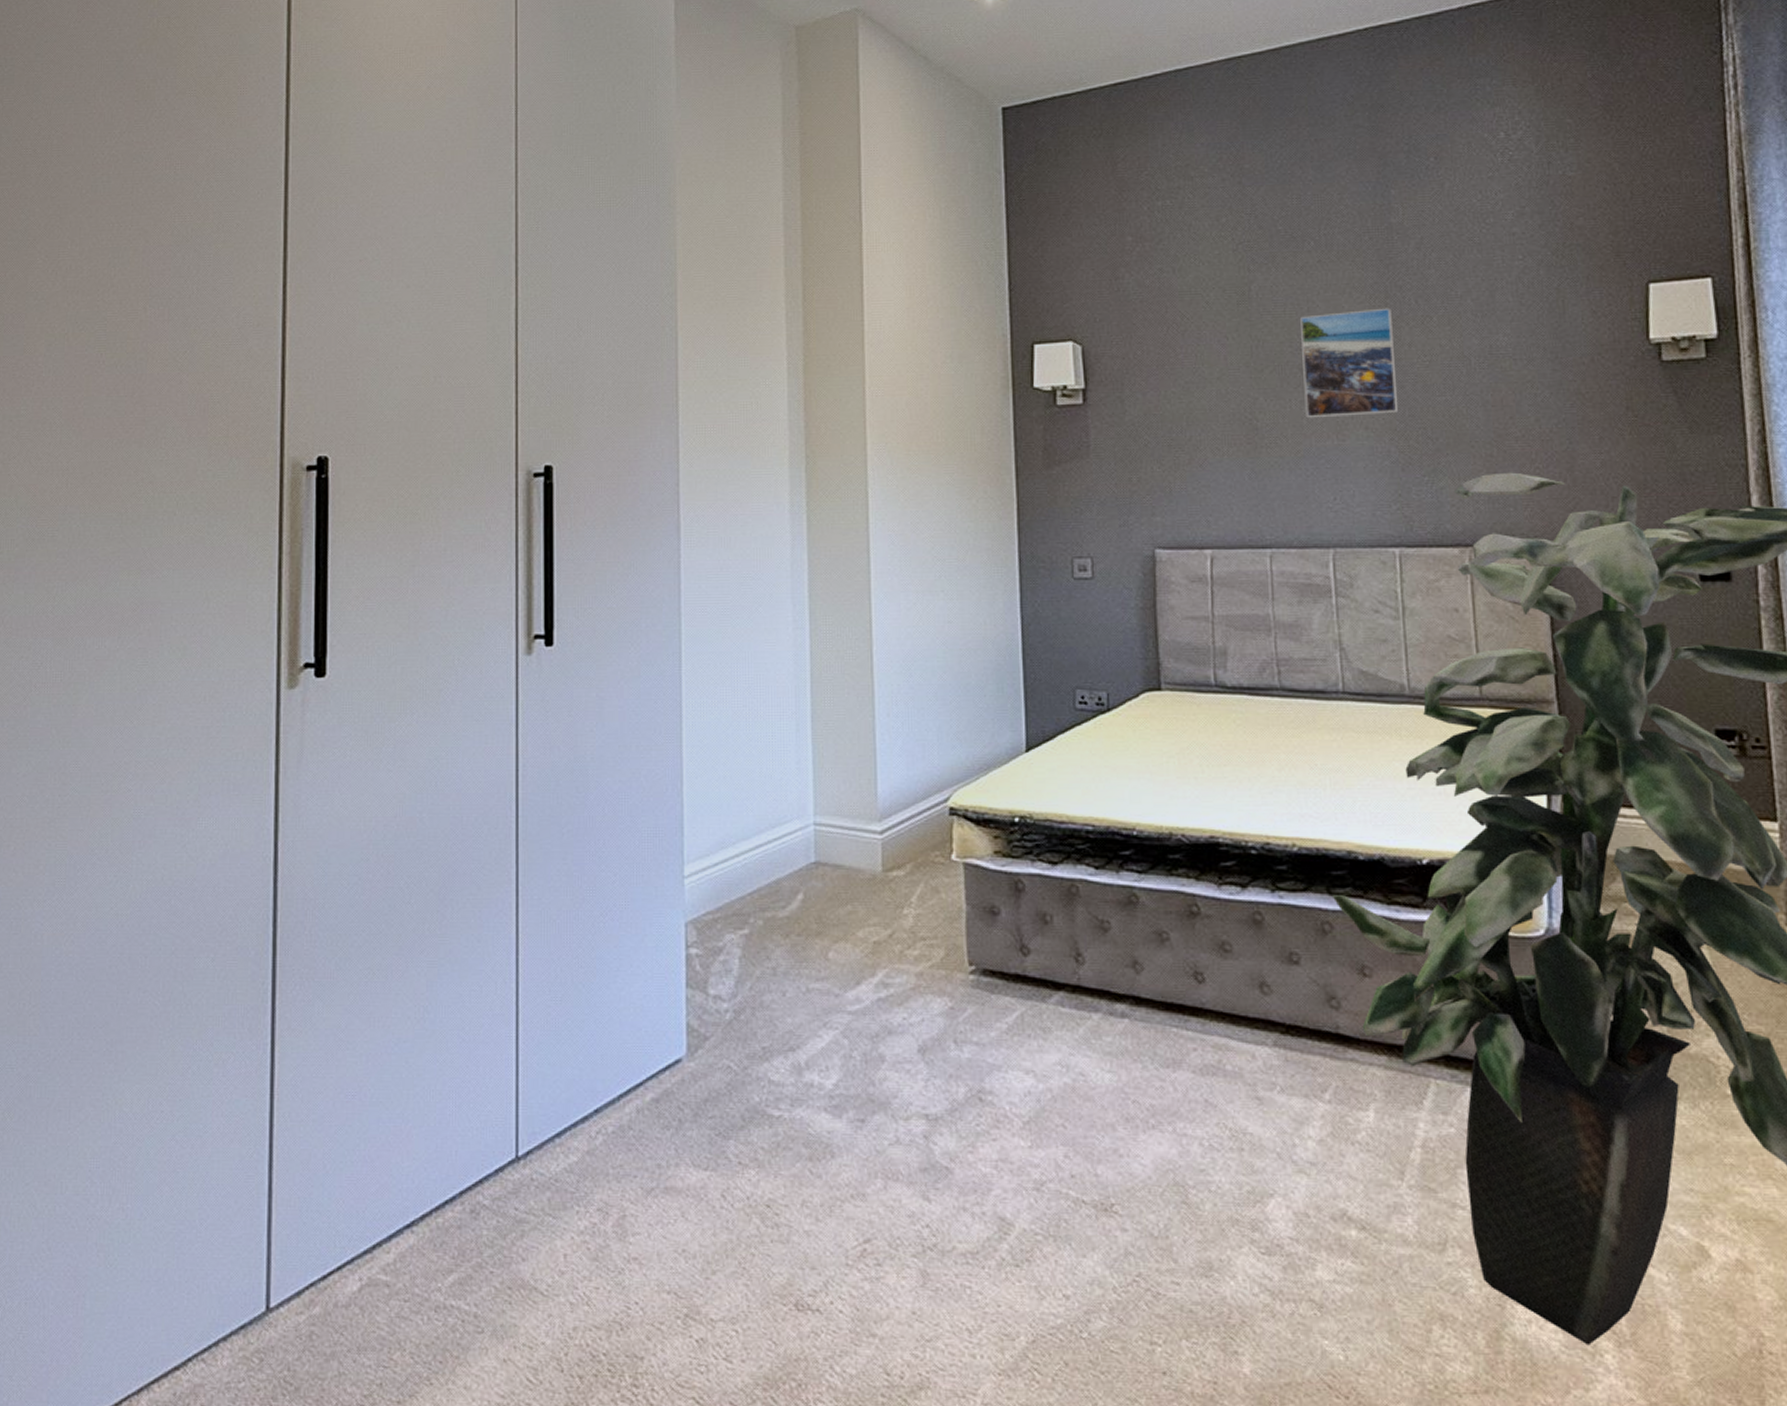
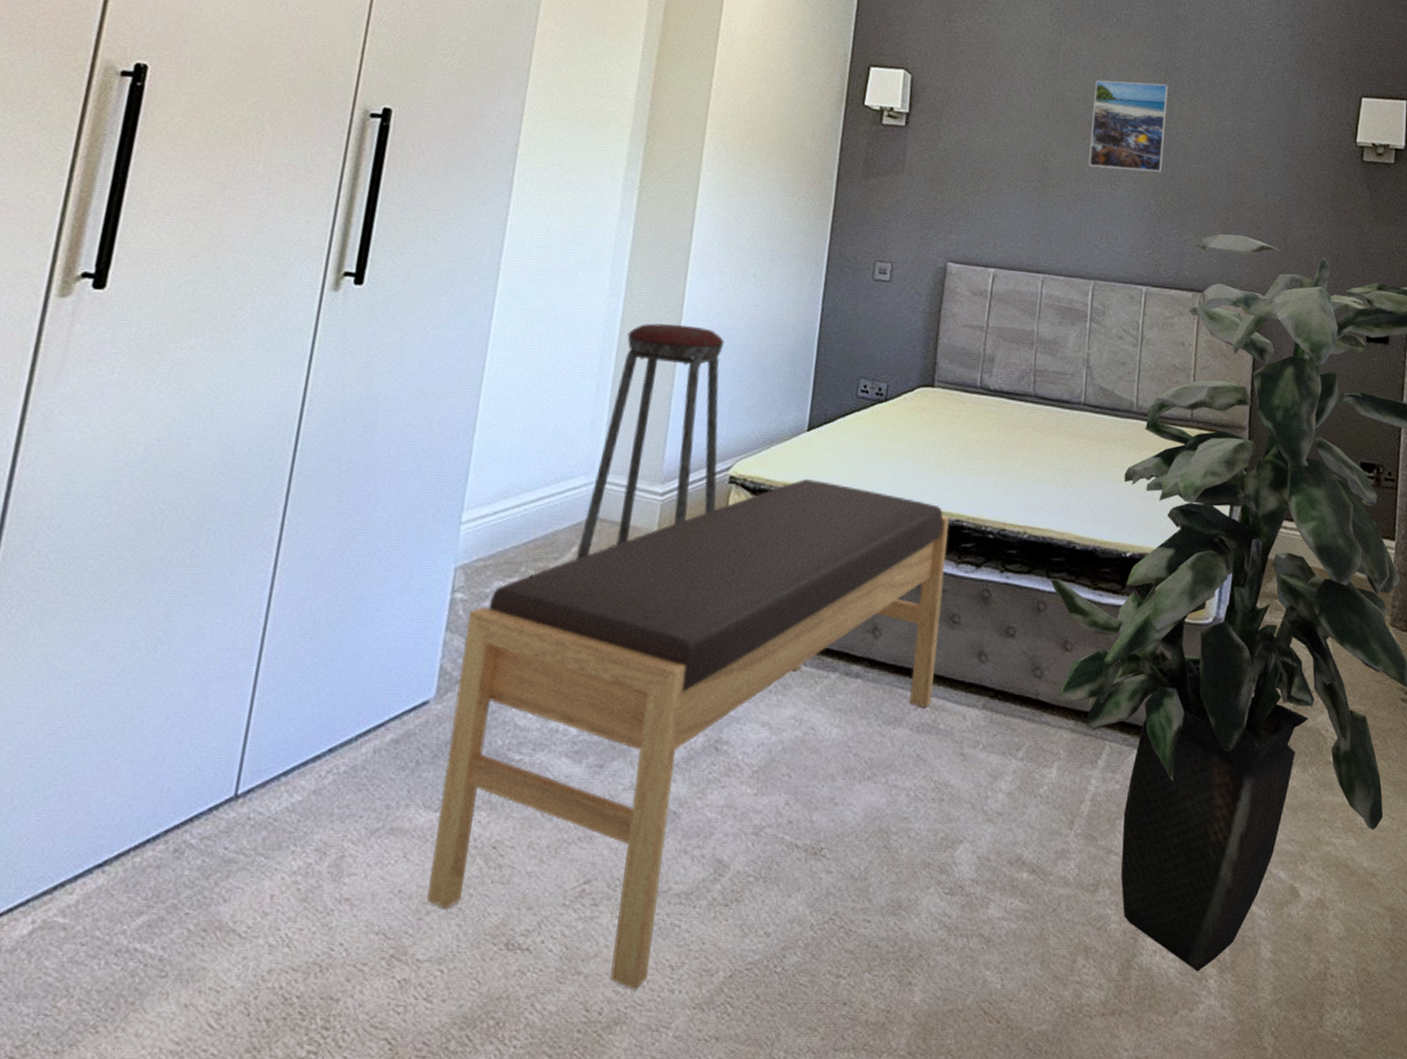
bench: none [706,803,1212,1354] -> present [426,478,949,990]
music stool: none [803,651,940,907] -> present [576,323,724,560]

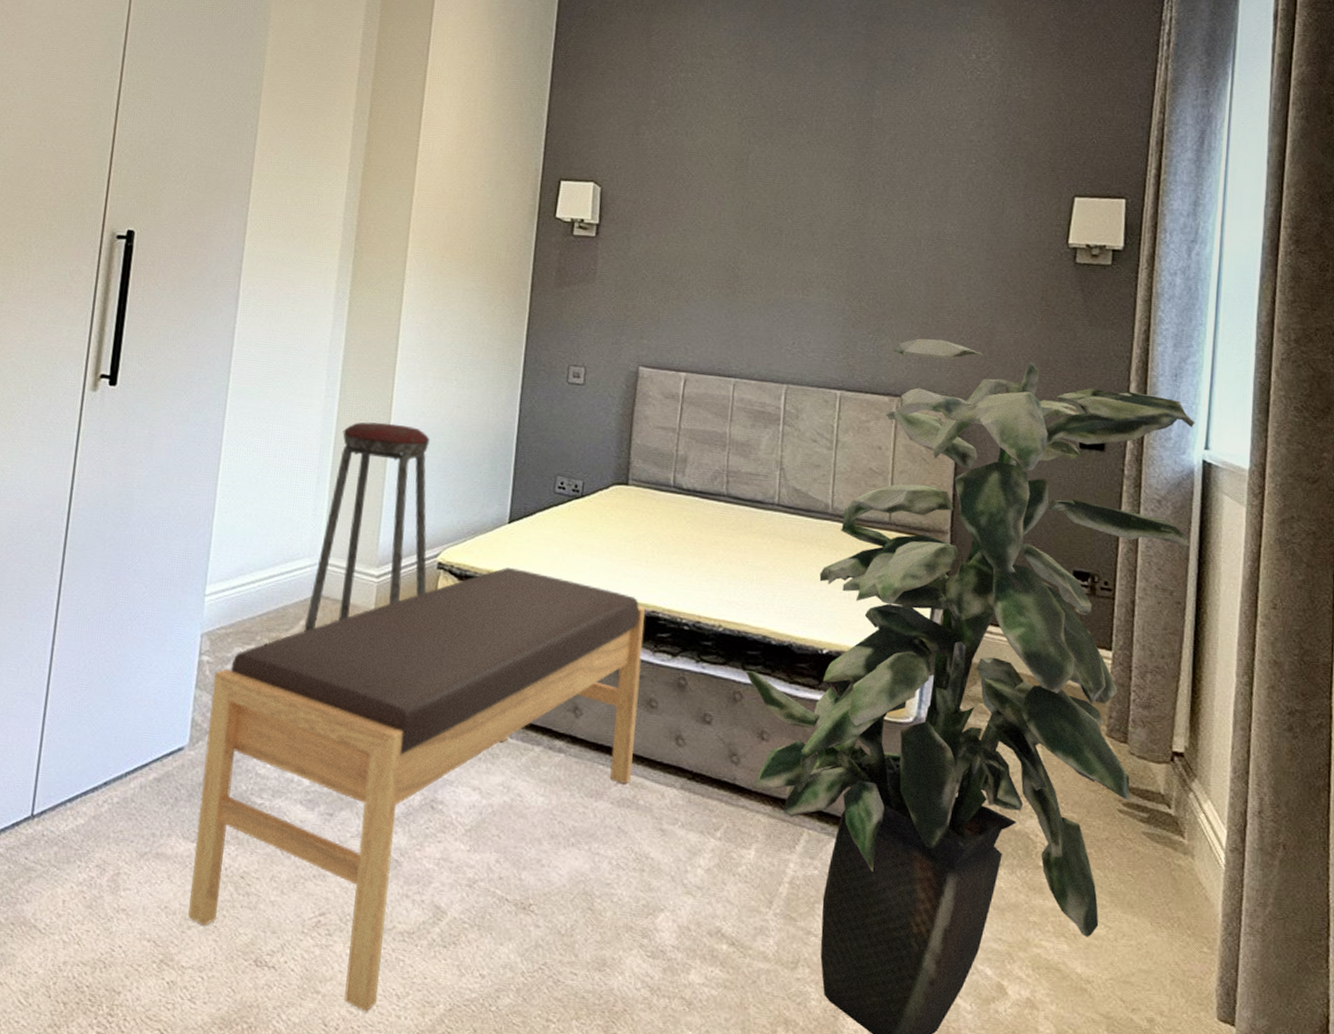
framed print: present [1088,80,1168,173] -> none [779,186,862,278]

